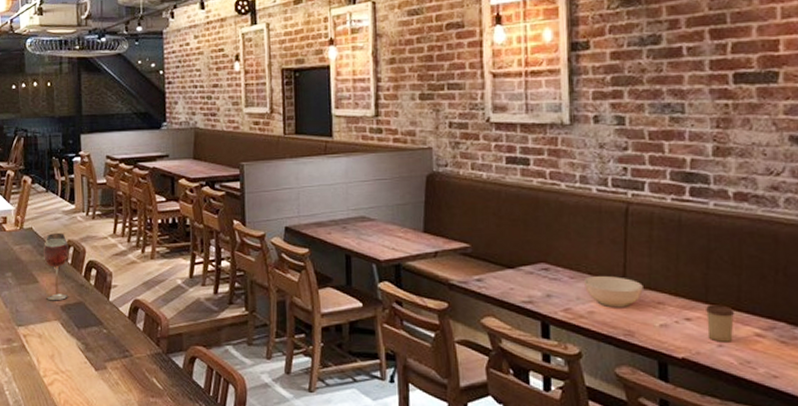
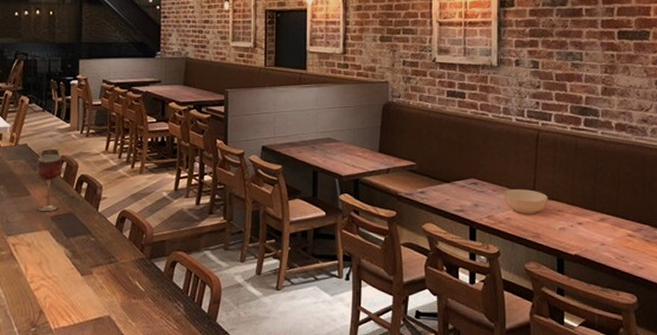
cup: present [706,305,734,342] -> none [593,212,613,241]

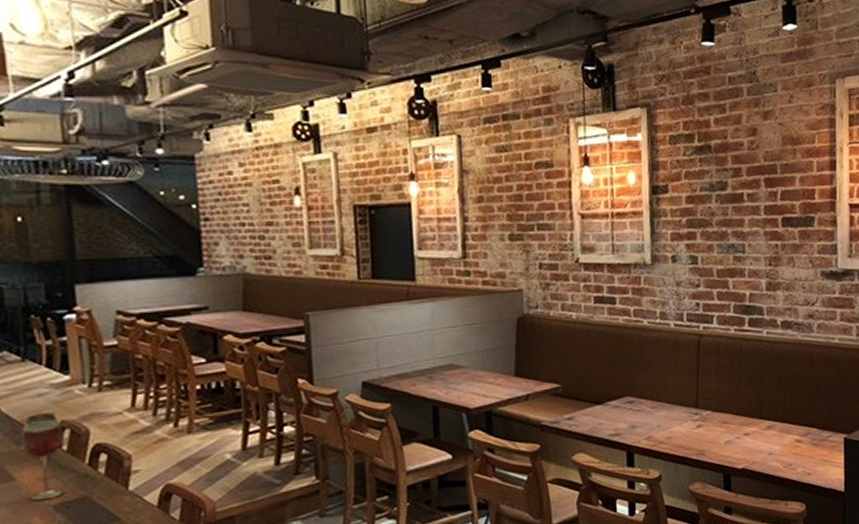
bowl: present [503,189,548,215] -> none [663,402,712,432]

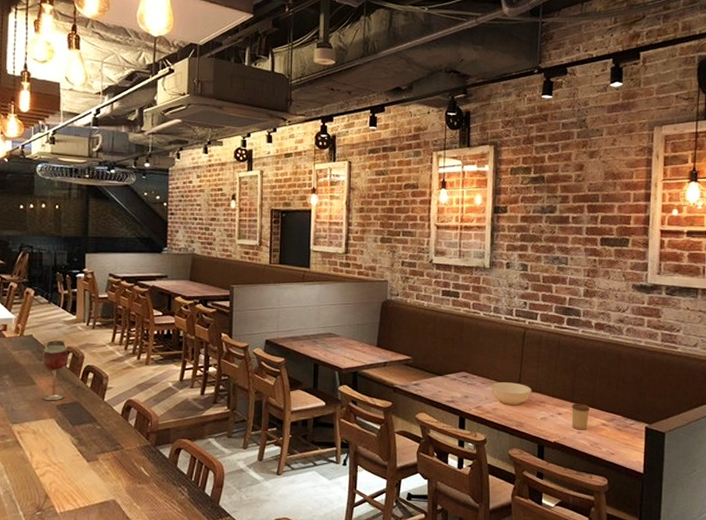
bowl: none [663,402,712,432] -> present [491,382,532,406]
cup: none [760,418,781,451] -> present [571,403,589,430]

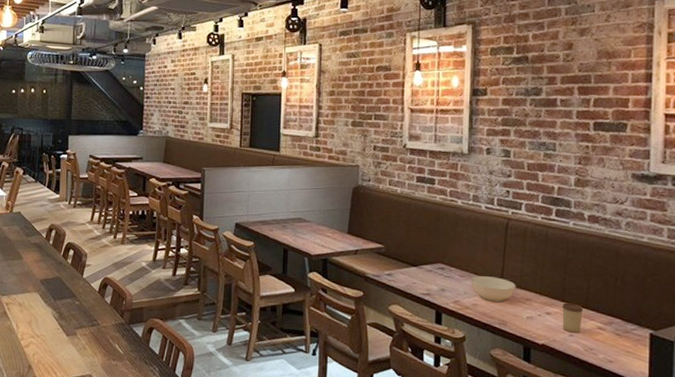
wineglass: present [43,341,68,401] -> none [28,218,51,276]

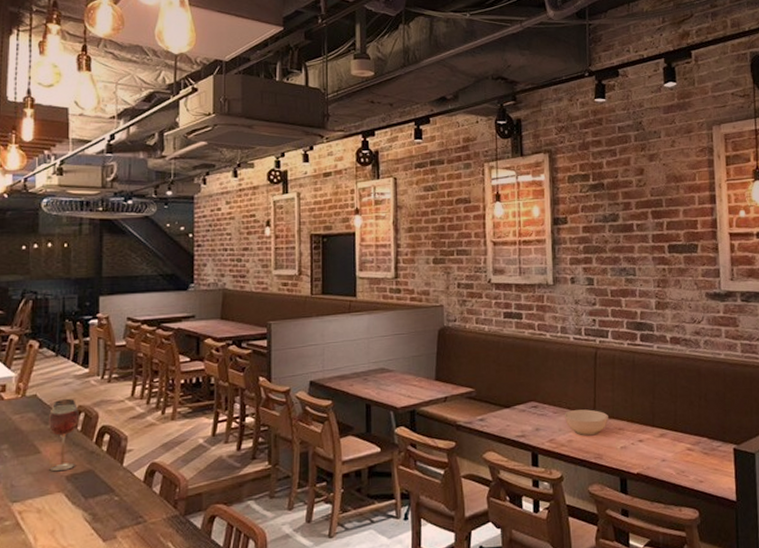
wineglass: none [28,218,51,276] -> present [49,399,79,472]
cup: present [562,303,583,333] -> none [653,427,673,458]

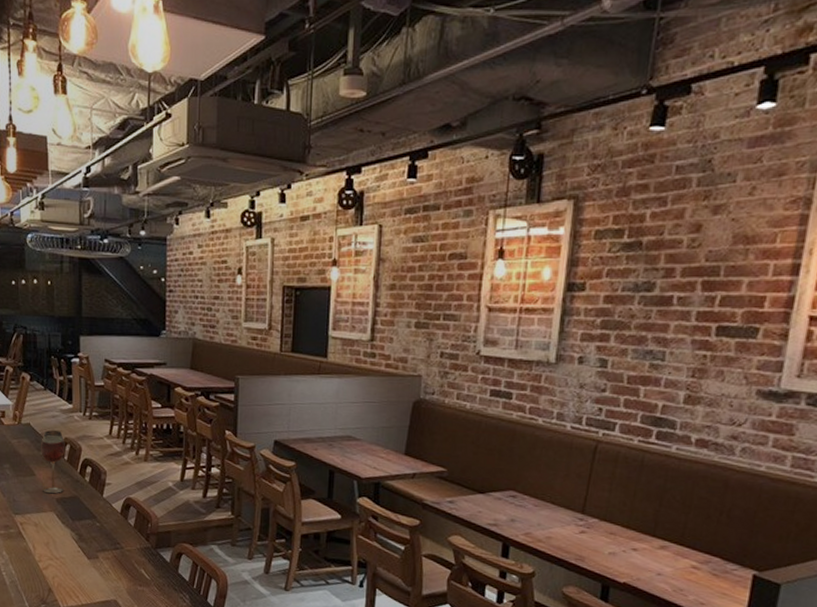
bowl: present [564,409,608,436] -> none [546,505,600,536]

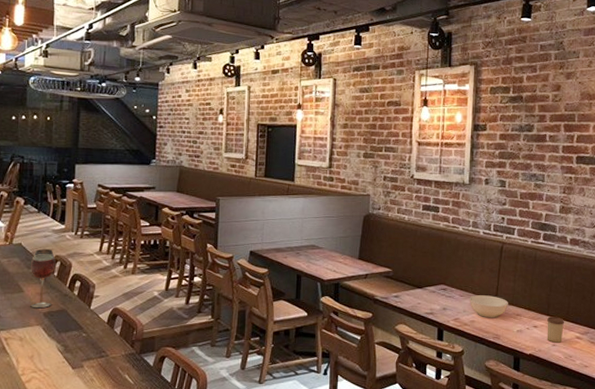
bowl: none [546,505,600,536] -> present [469,295,508,318]
cup: none [649,538,676,572] -> present [547,316,564,343]

